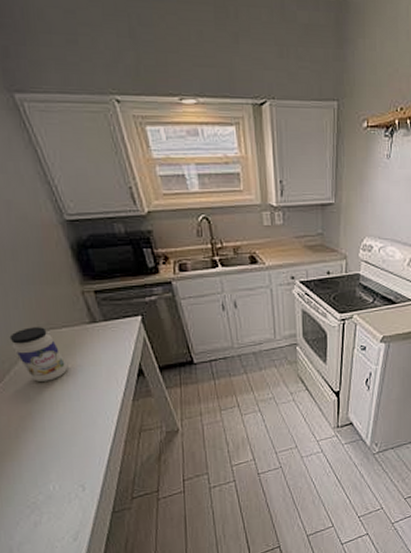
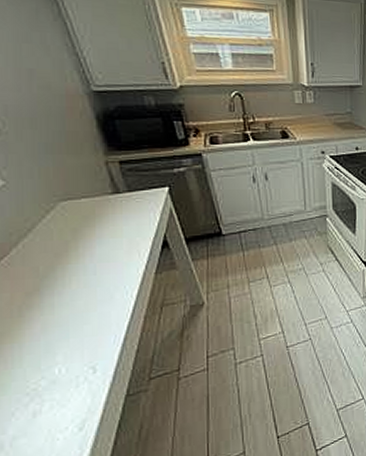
jar: present [9,327,67,382] -> none [20,197,84,255]

